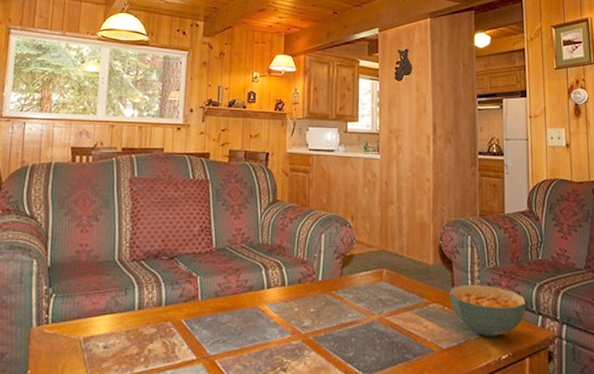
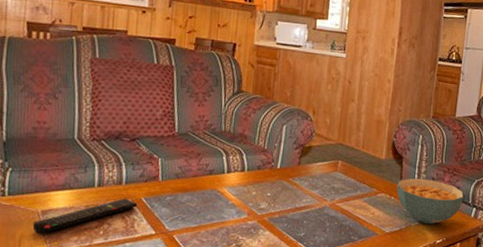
remote control: none [74,321,178,363] -> present [32,198,138,234]

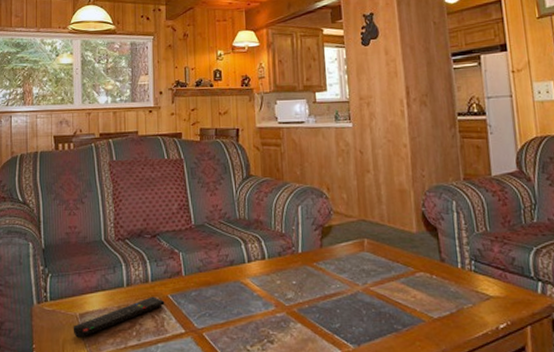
cereal bowl: present [396,178,464,225] -> none [436,251,523,306]

